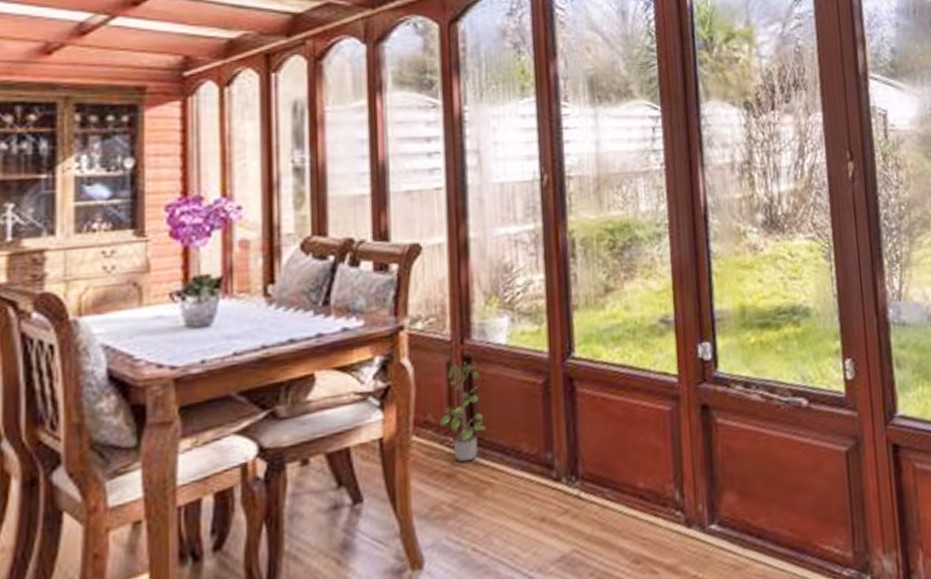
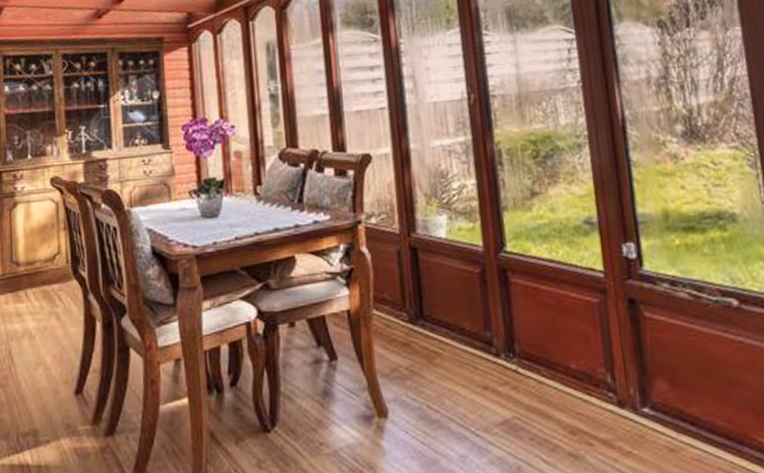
potted plant: present [439,361,486,462] -> none [393,251,433,334]

